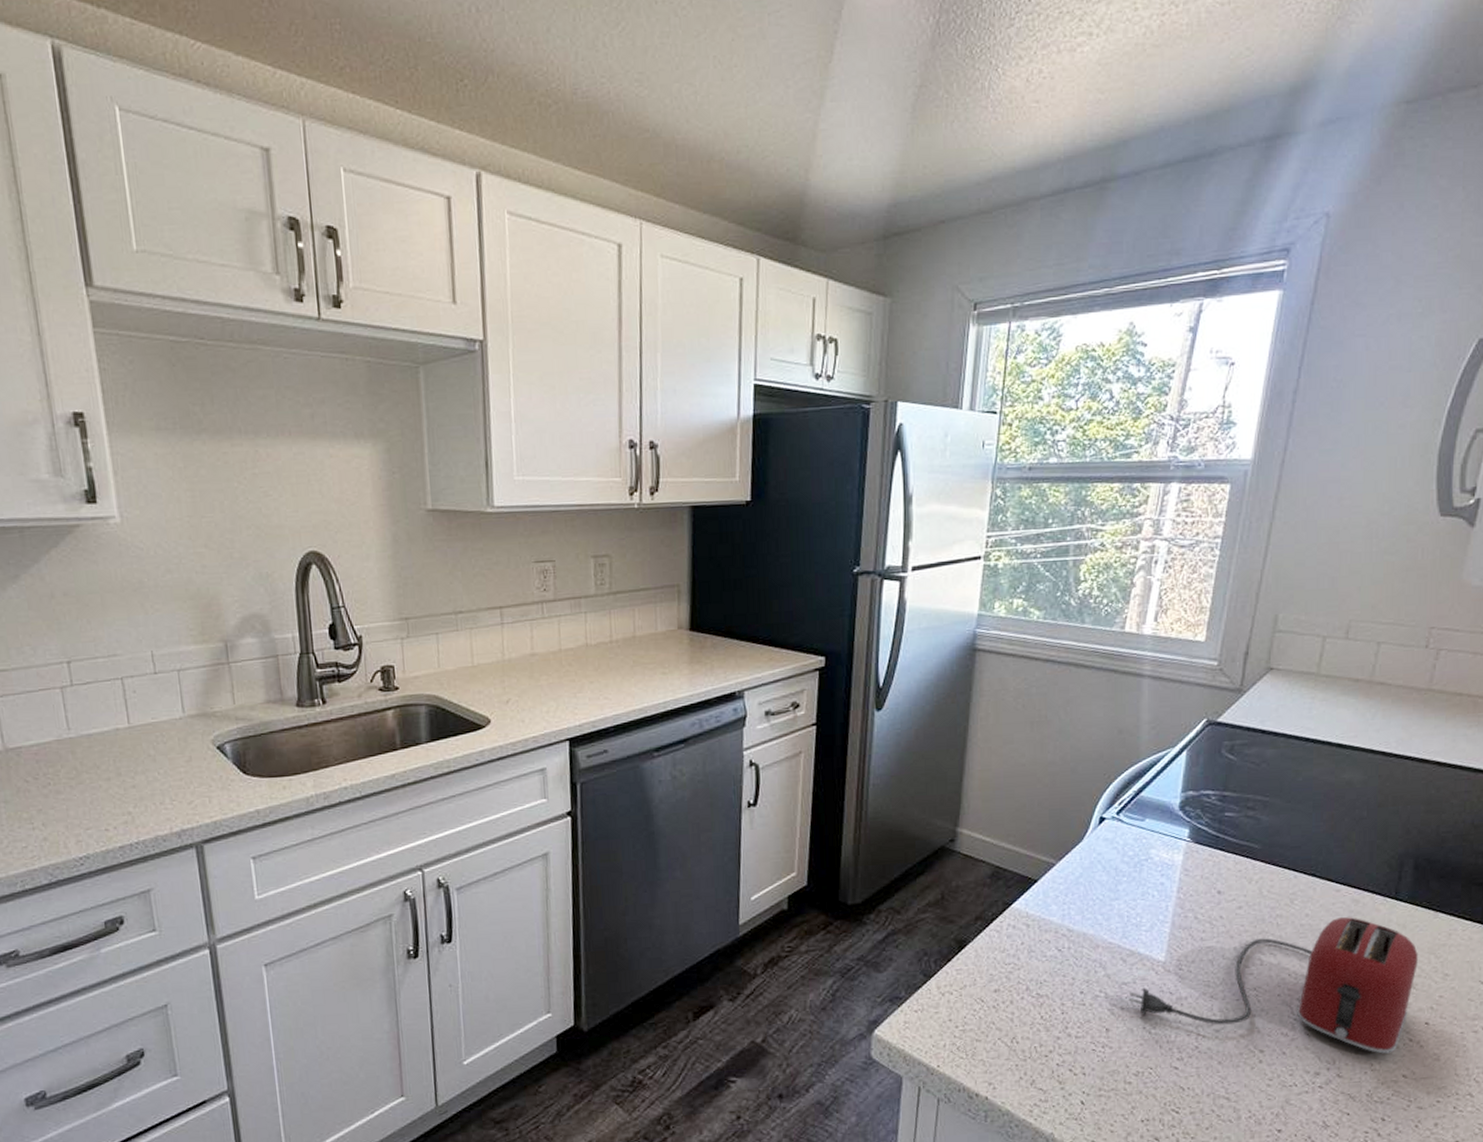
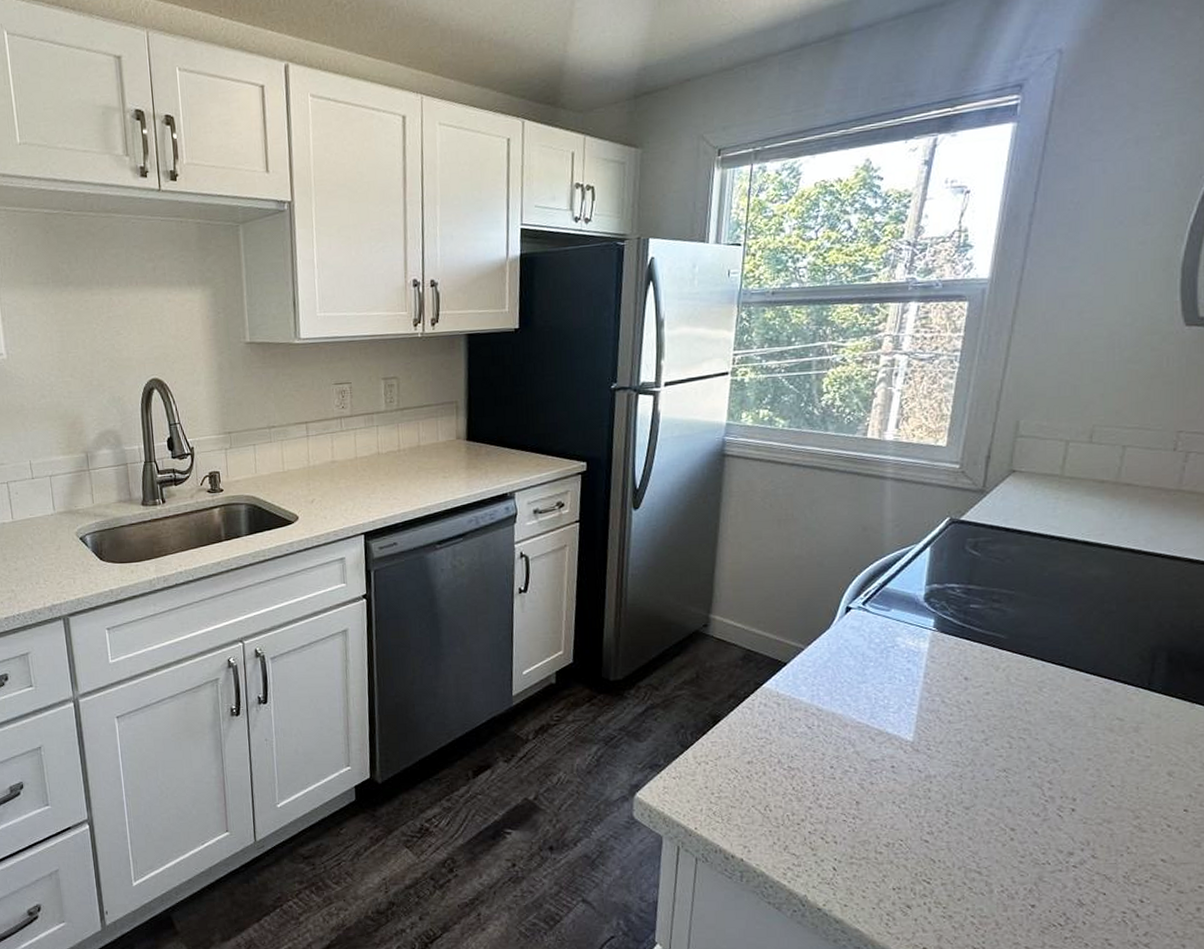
toaster: present [1128,917,1419,1054] -> none [877,705,1175,838]

